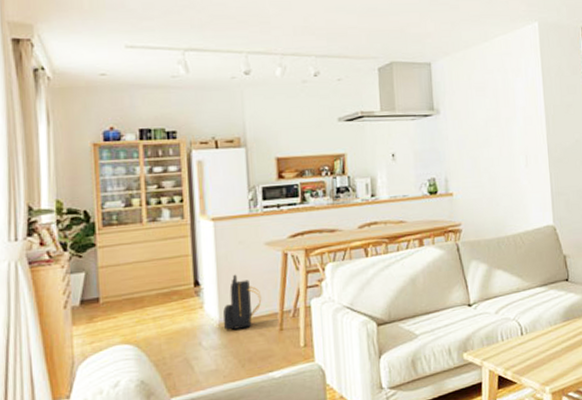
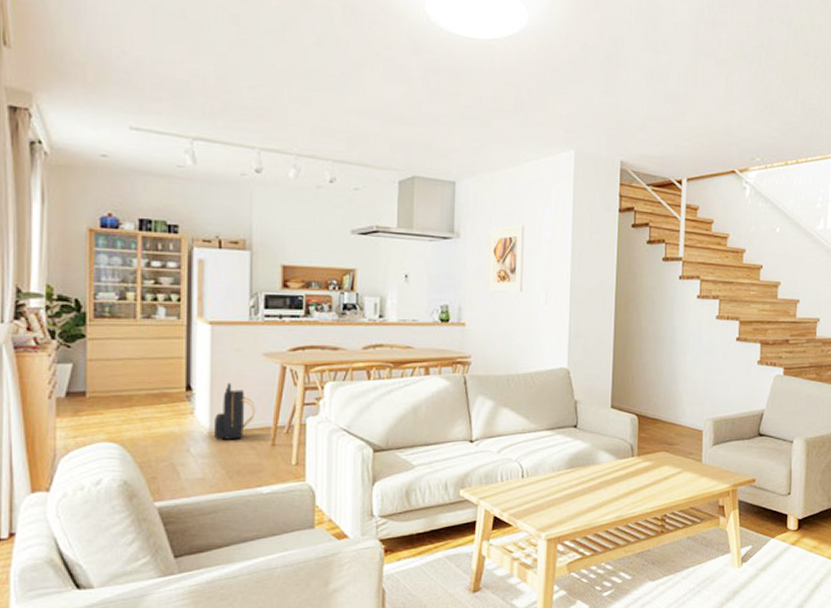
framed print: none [466,96,503,161] -> present [487,225,525,293]

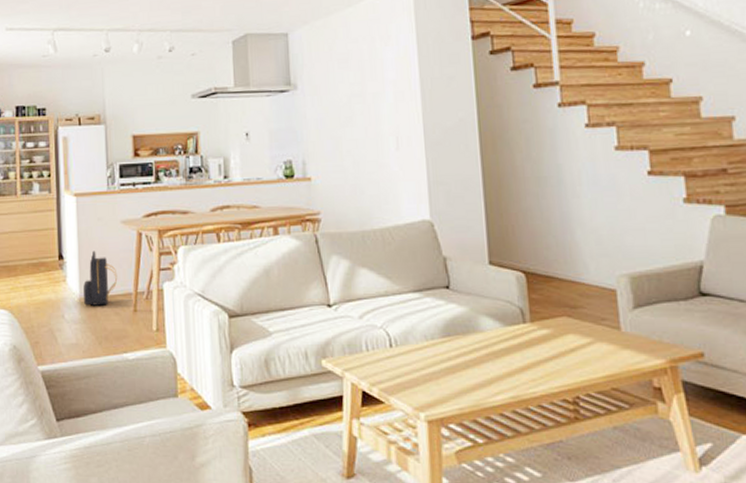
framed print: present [487,225,525,293] -> none [327,68,370,143]

